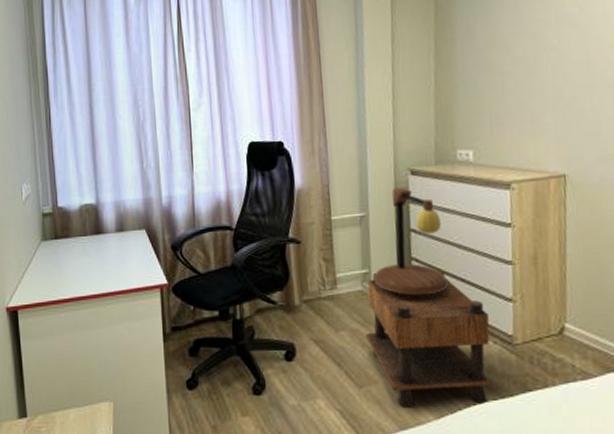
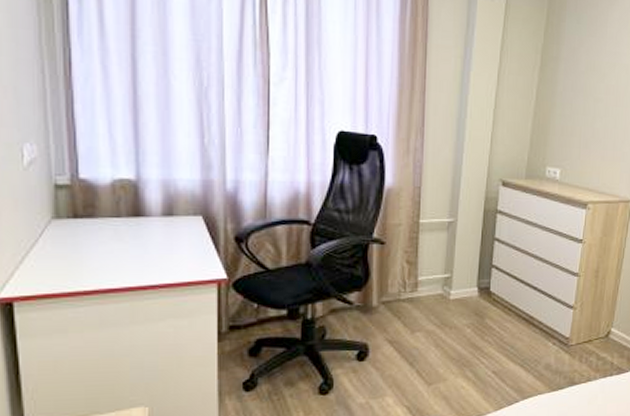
nightstand: present [366,269,490,407] -> none [441,277,553,402]
table lamp: present [373,188,449,296] -> none [454,198,523,301]

